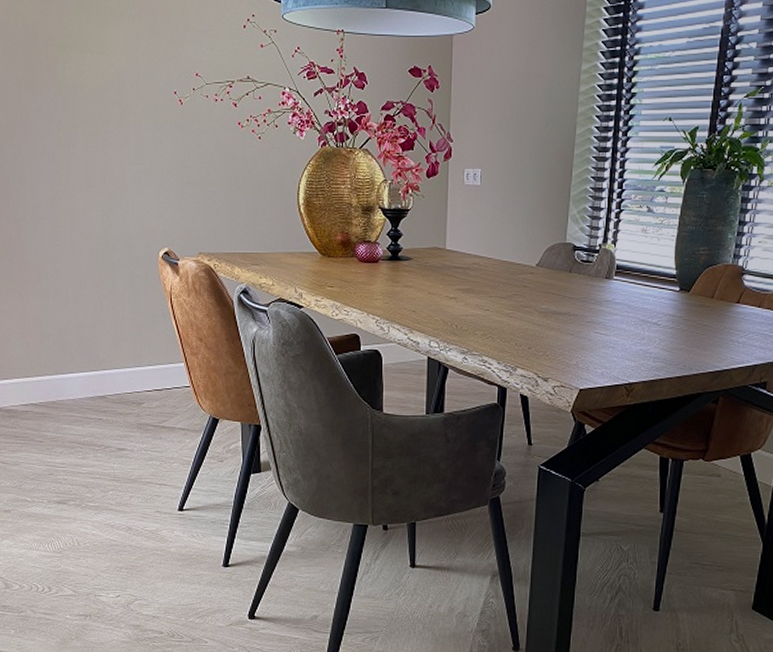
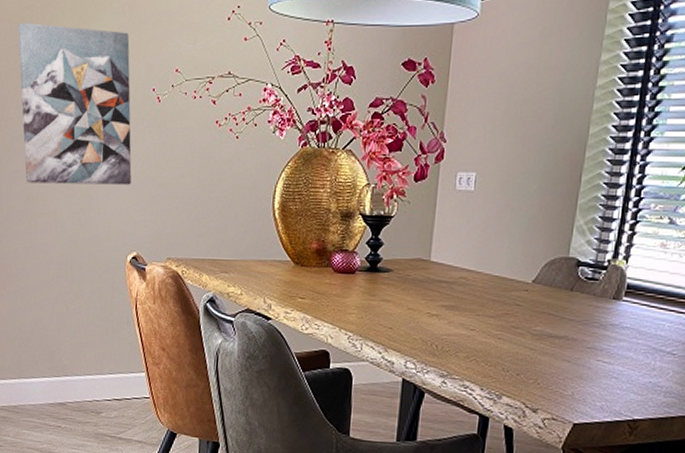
wall art: none [32,26,158,184] -> present [17,22,132,185]

